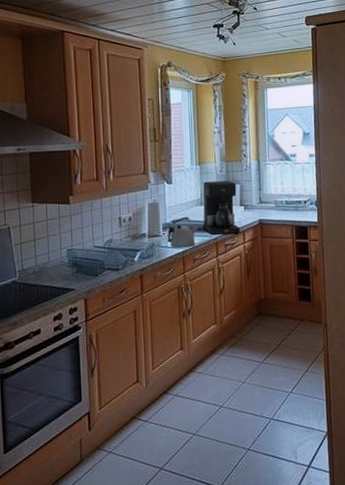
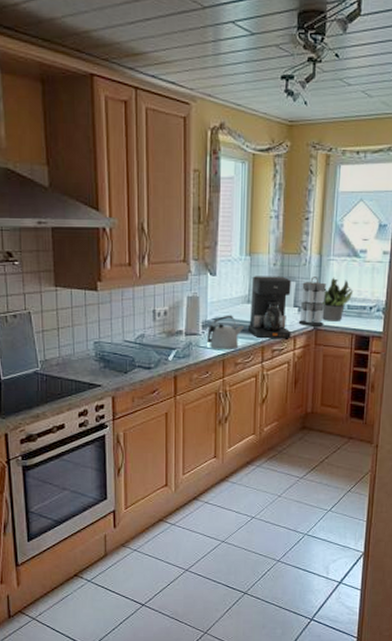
spice rack: none [245,179,268,222] -> present [298,277,326,327]
potted plant: none [264,178,289,217] -> present [322,277,354,323]

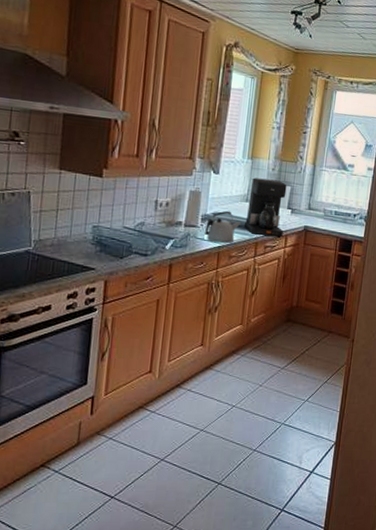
spice rack: present [298,277,326,327] -> none [290,183,317,228]
potted plant: present [322,277,354,323] -> none [312,185,341,226]

